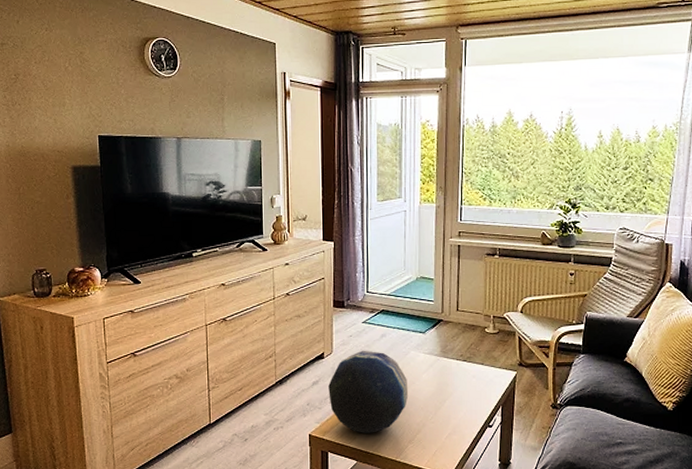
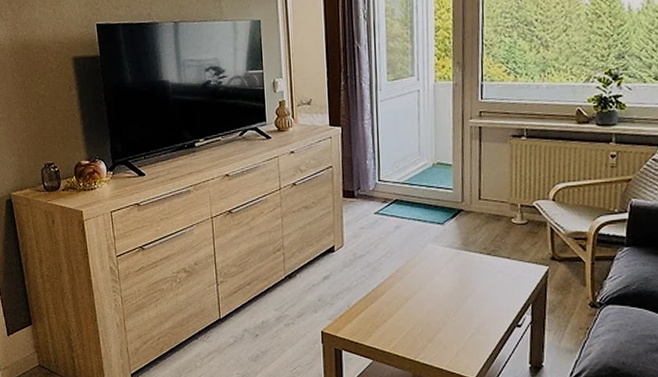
decorative orb: present [328,350,409,433] -> none [340,243,427,331]

